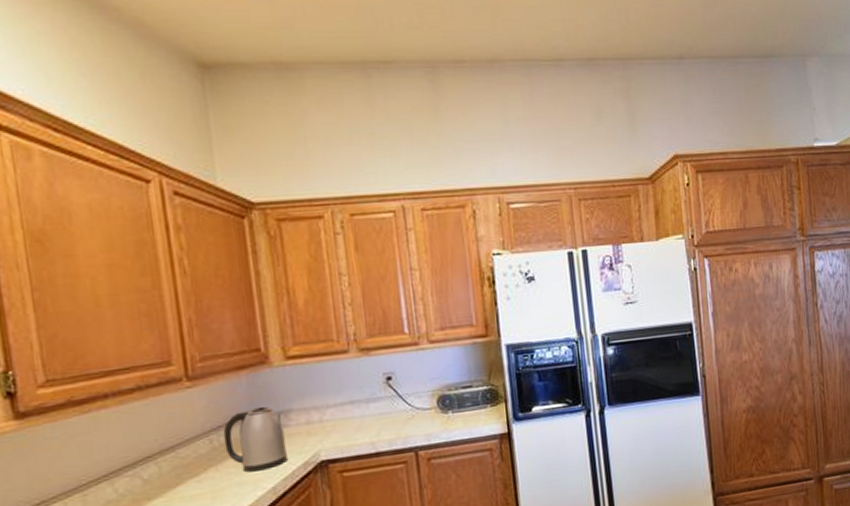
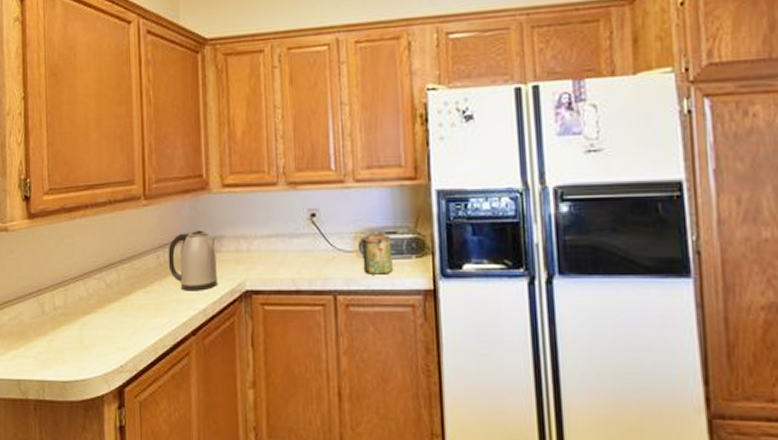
canister: none [439,388,470,428] -> present [362,233,393,275]

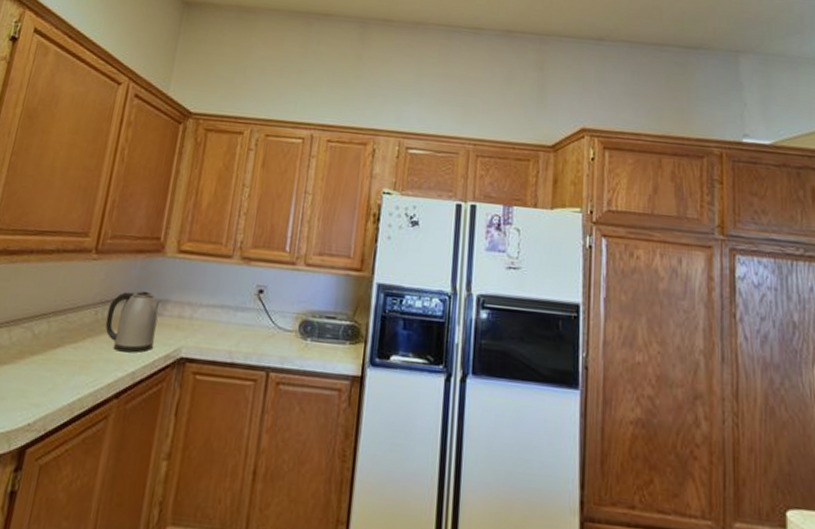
canister: present [362,233,393,275] -> none [299,316,330,357]

